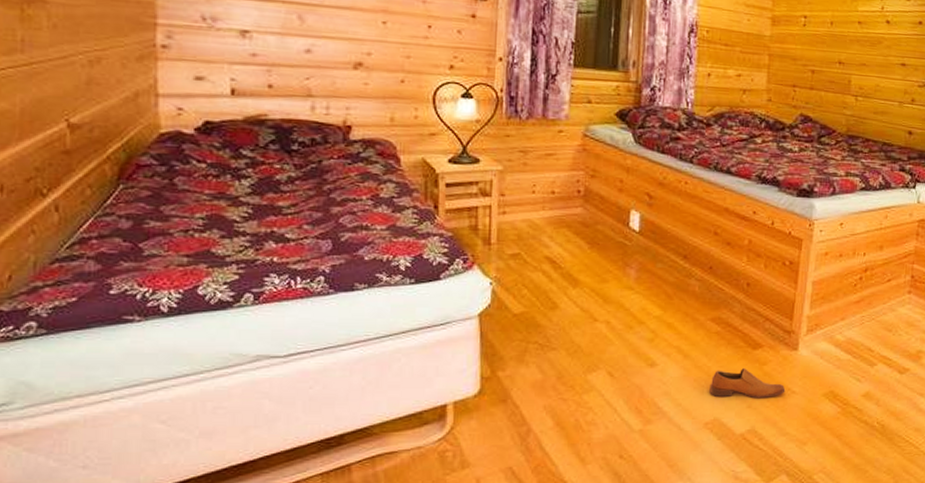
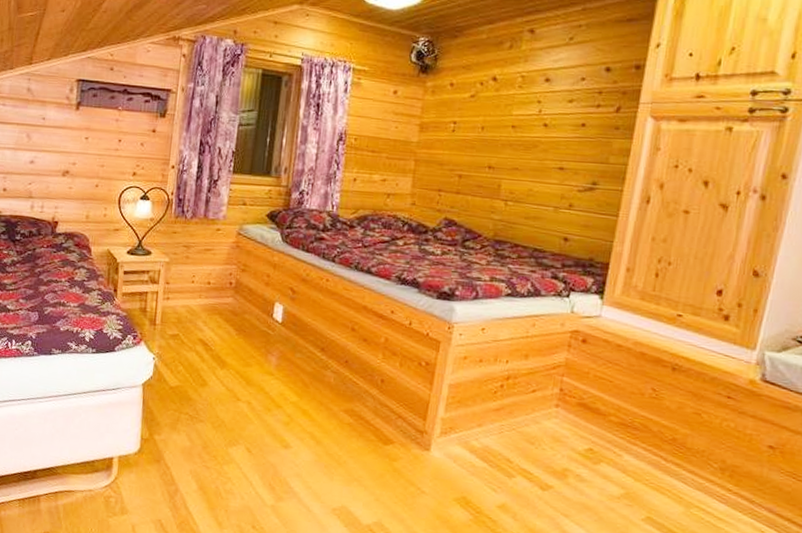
shoe: present [709,367,786,398] -> none [339,460,415,494]

